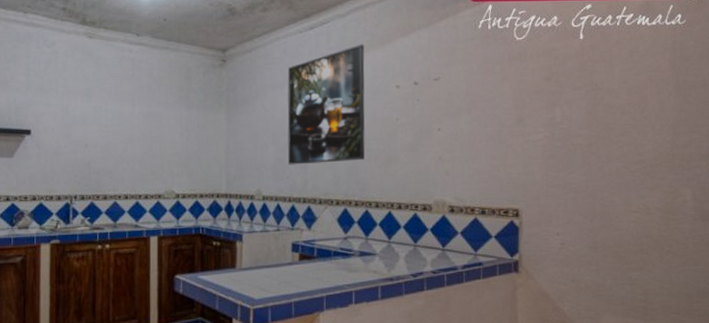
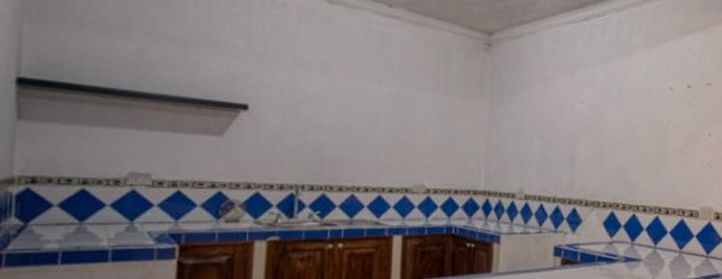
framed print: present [287,44,365,165] -> none [555,41,639,163]

